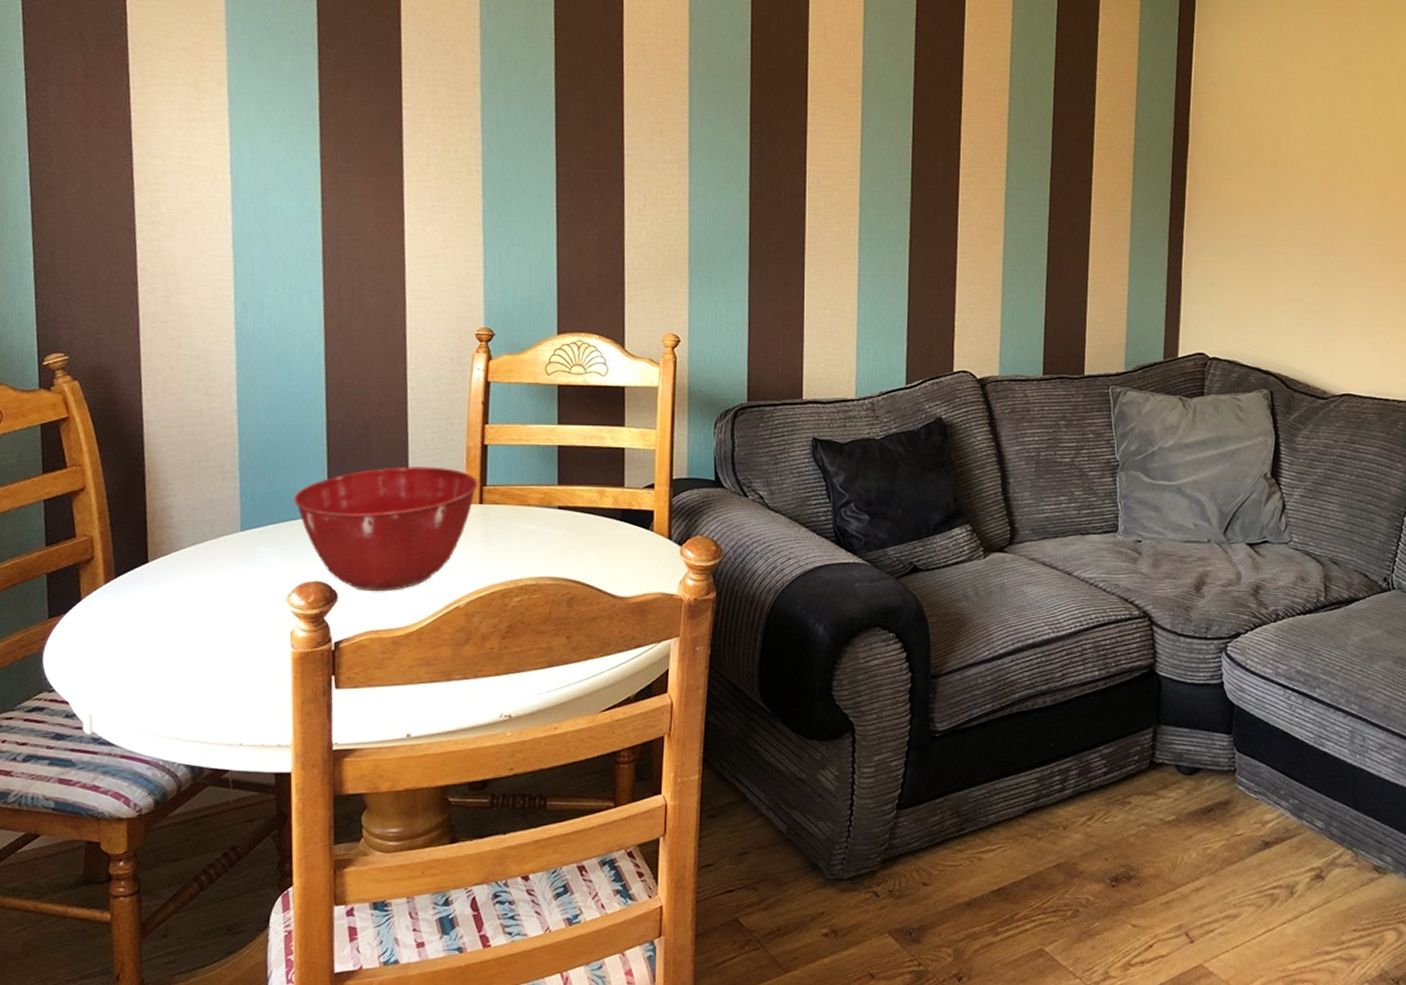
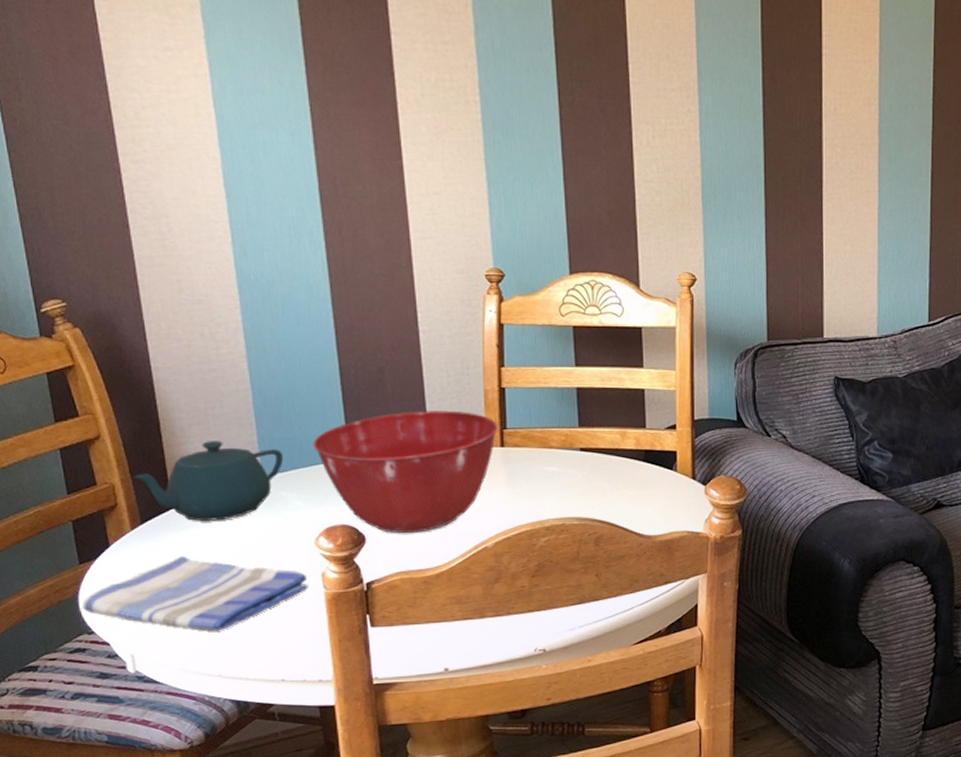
dish towel: none [46,612,276,691] -> present [82,556,308,631]
teapot: none [112,494,264,575] -> present [132,441,284,521]

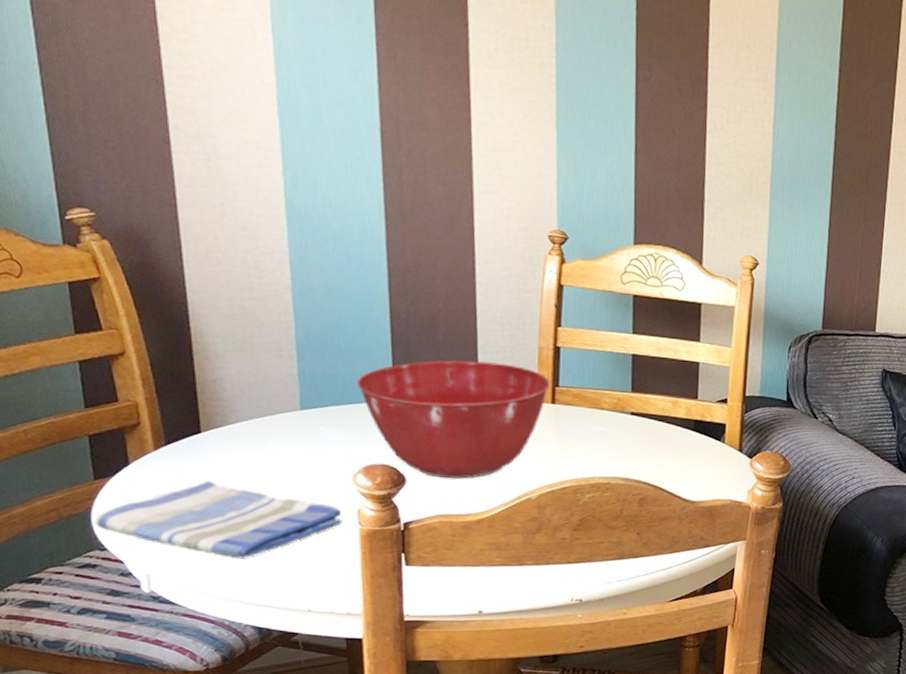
teapot: present [132,441,284,521] -> none [159,368,325,449]

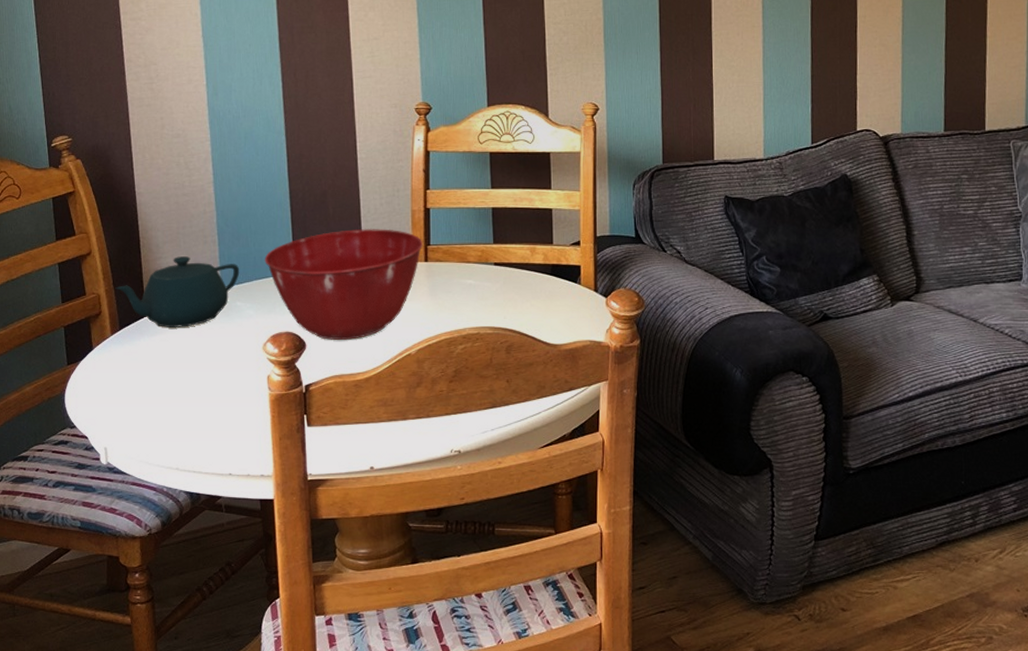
dish towel: present [95,481,342,558] -> none [68,359,255,428]
teapot: none [159,368,325,449] -> present [115,256,240,327]

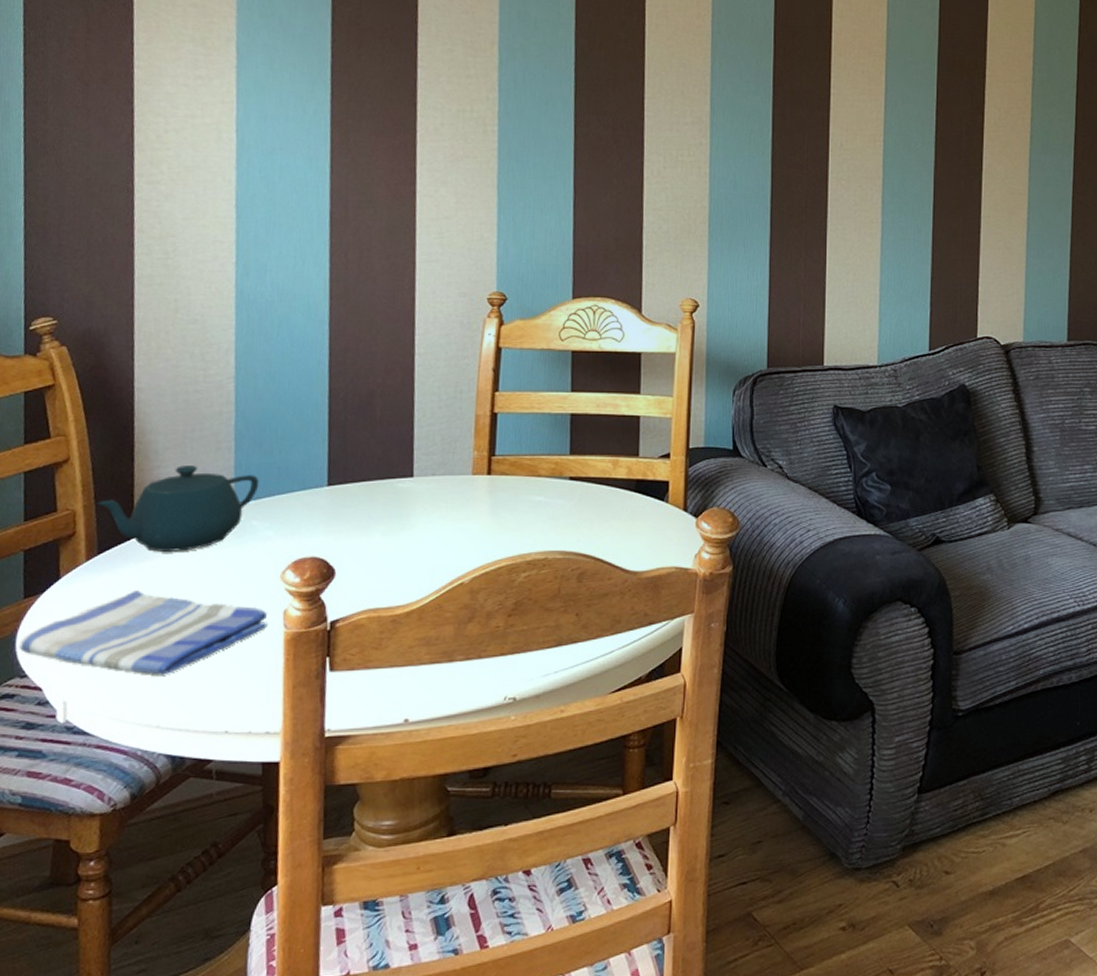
dish towel: none [68,359,255,428] -> present [19,590,267,675]
mixing bowl: present [265,229,423,340] -> none [291,436,486,567]

